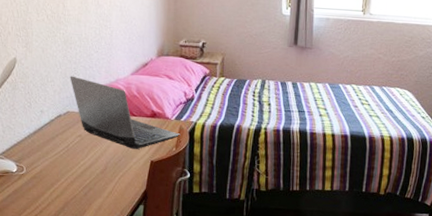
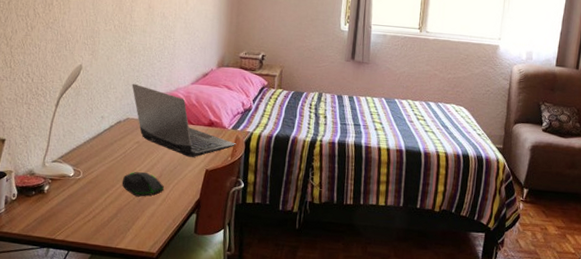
computer mouse: none [66,166,110,190] -> present [122,172,165,197]

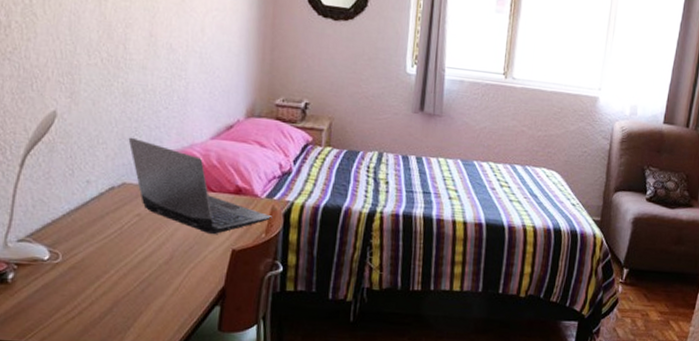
computer mouse: present [122,172,165,197] -> none [117,253,177,286]

